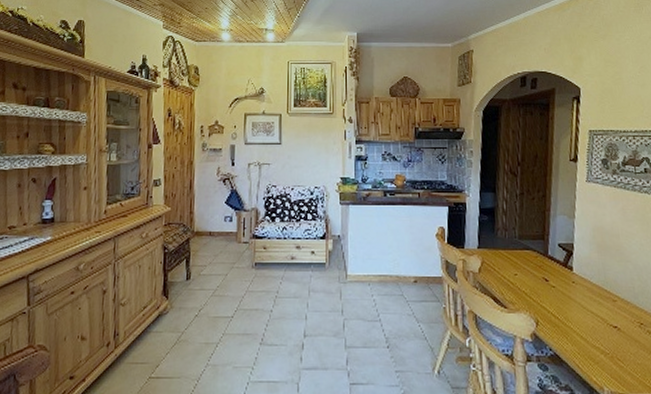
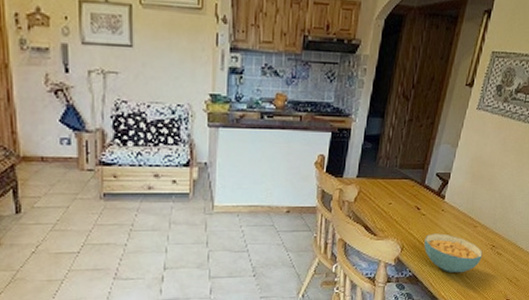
cereal bowl: none [560,307,631,355] -> present [424,233,483,273]

